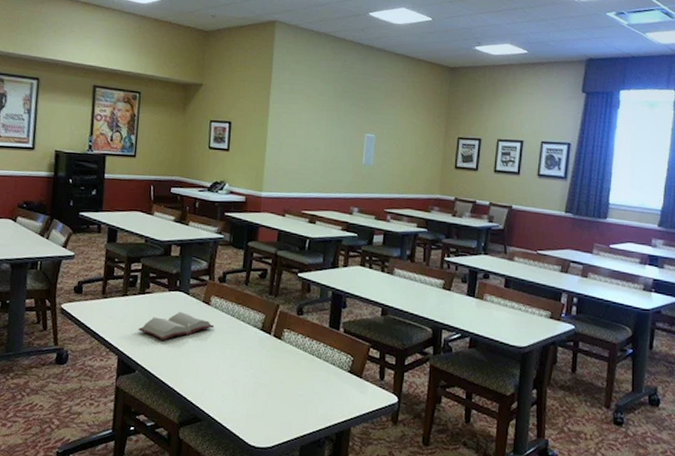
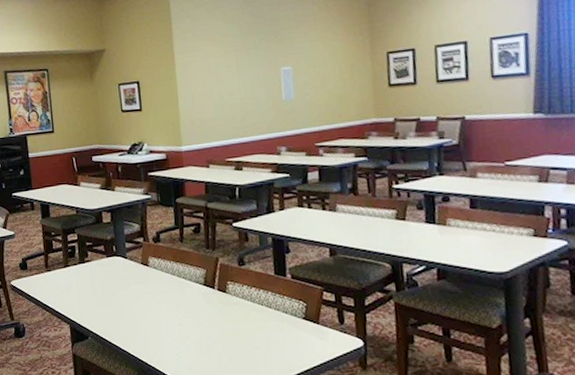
hardback book: present [138,312,215,341] -> none [84,276,157,306]

